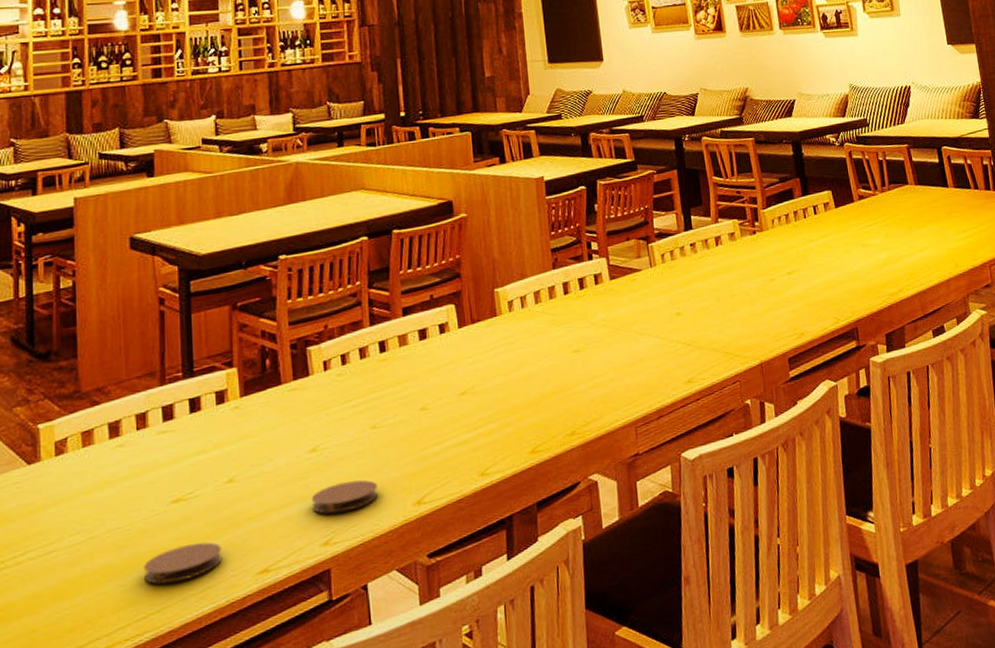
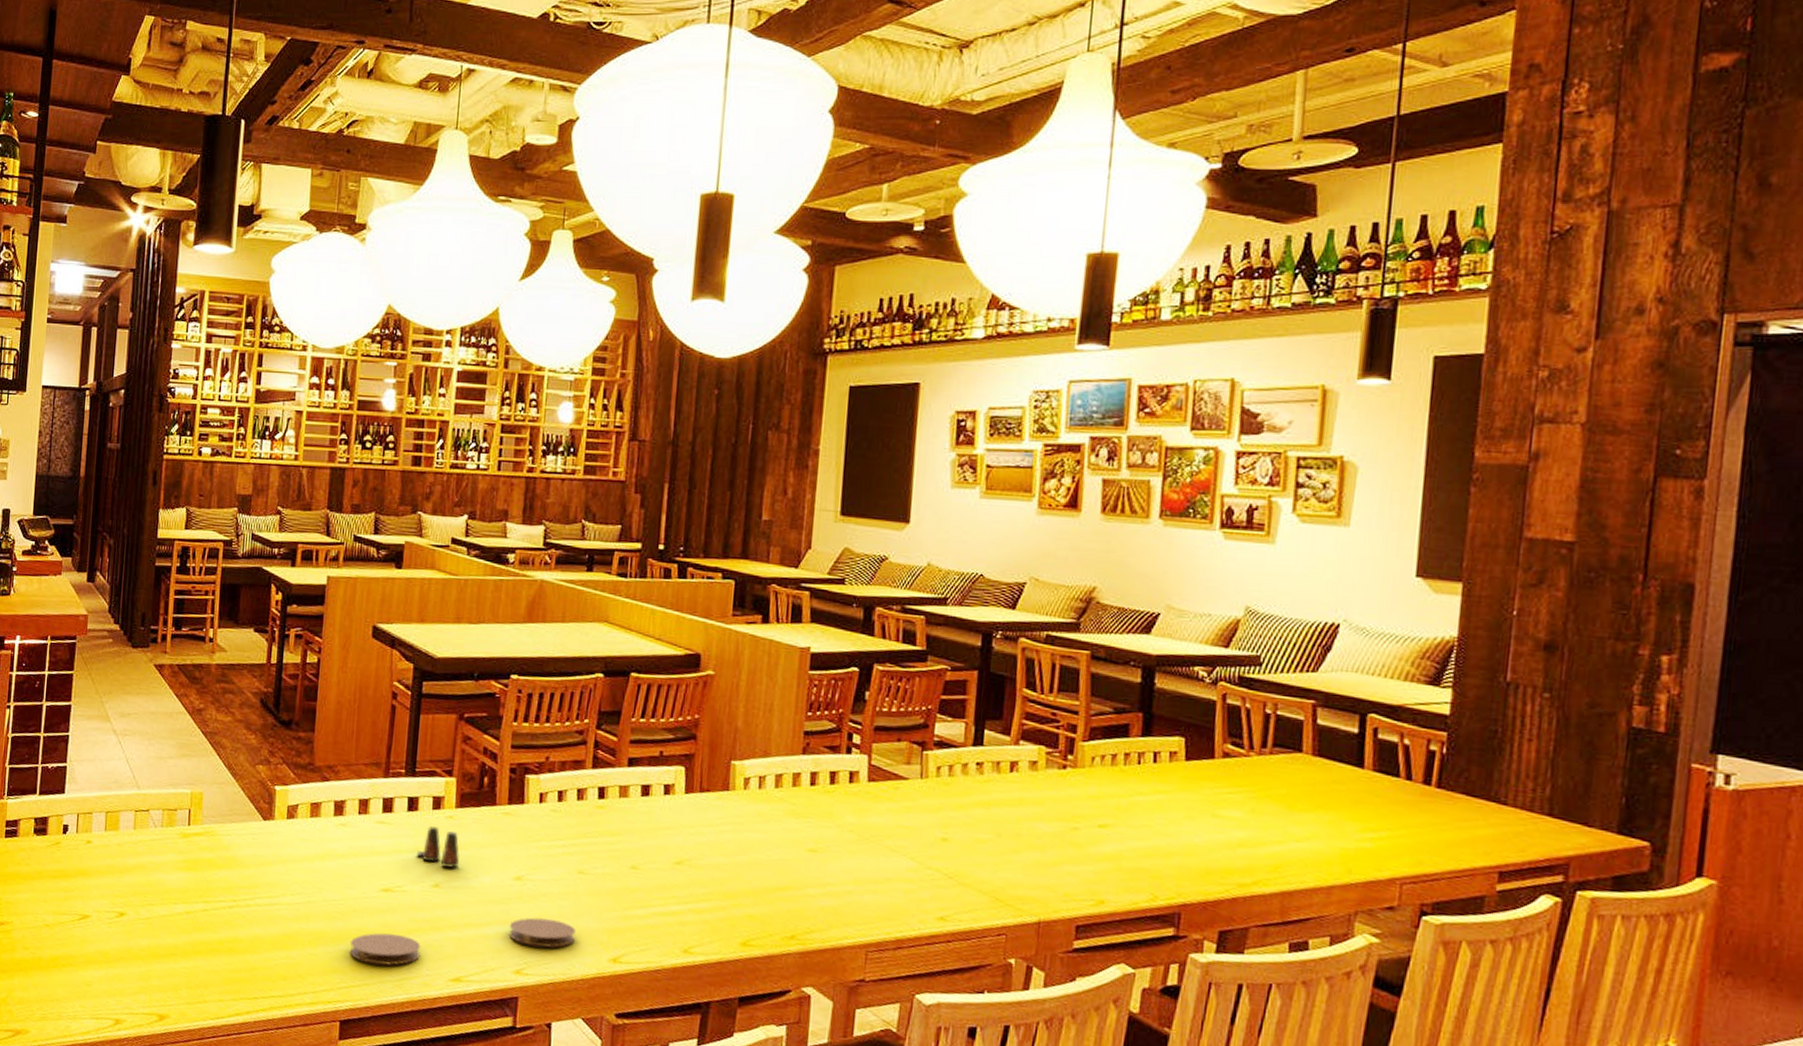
salt shaker: none [204,421,252,460] -> present [416,826,460,869]

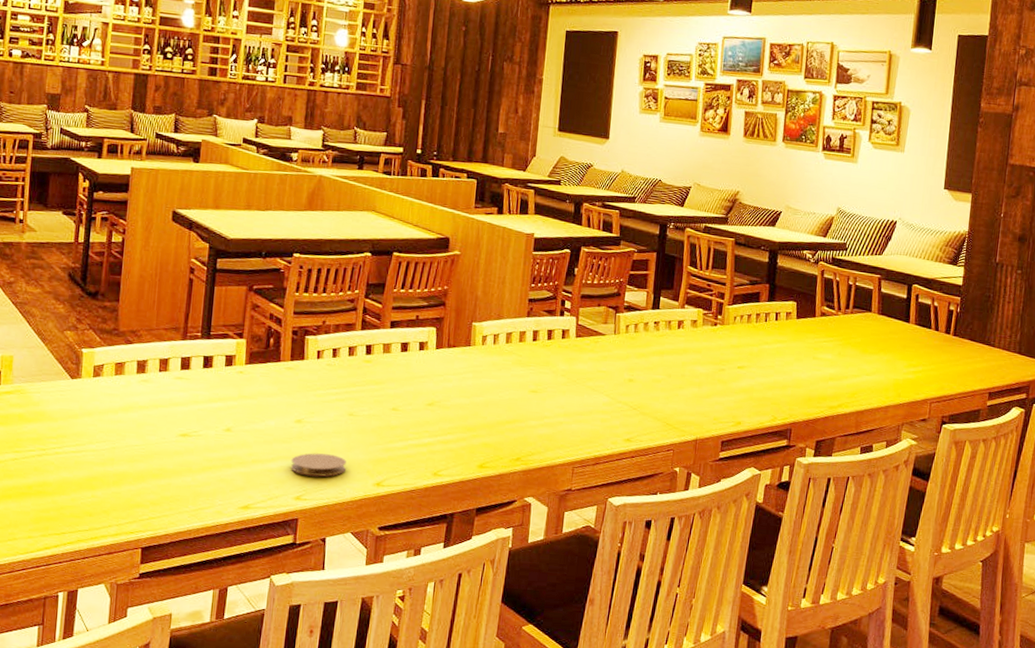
coaster: present [350,933,421,966] -> none [151,471,214,499]
salt shaker: present [416,826,460,869] -> none [210,380,249,416]

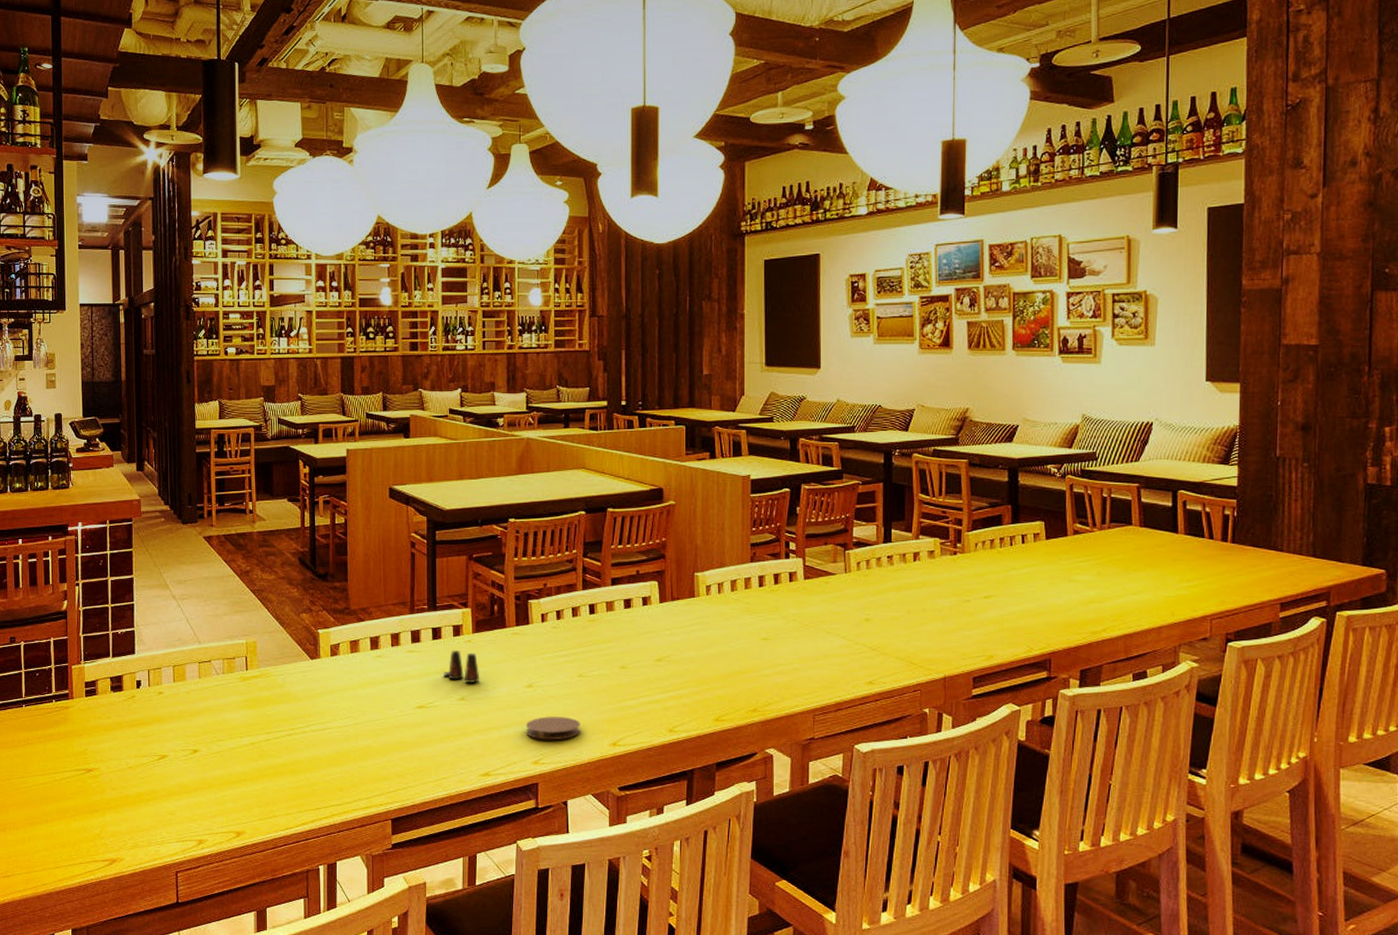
salt shaker: none [210,380,249,416] -> present [443,650,480,684]

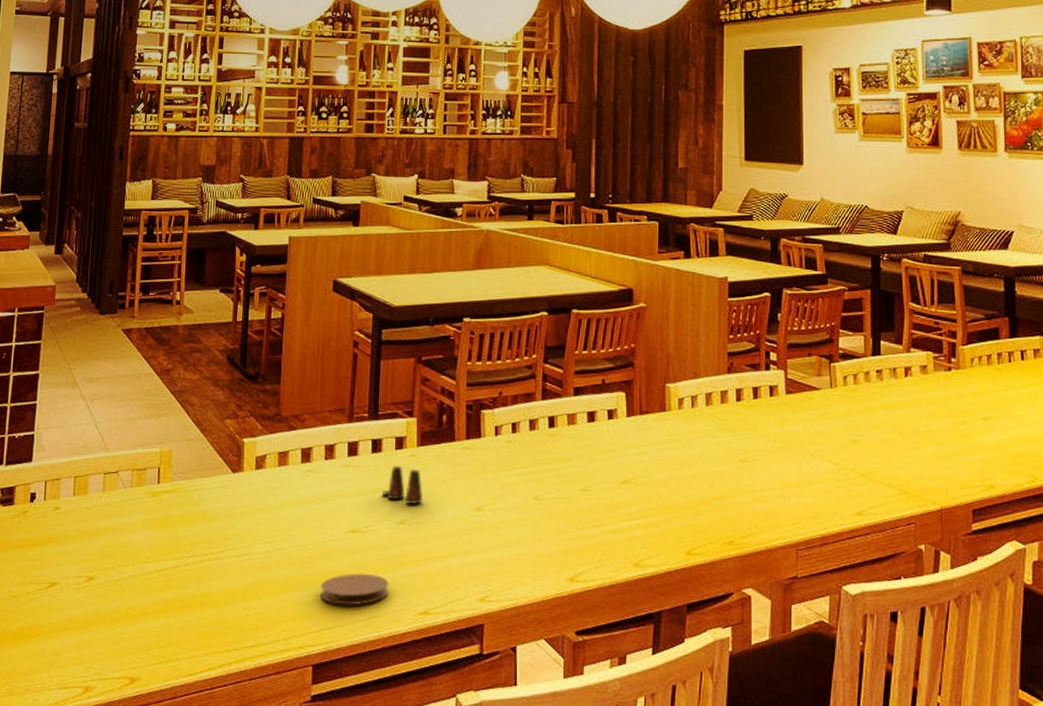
coaster: none [395,743,454,770] -> present [321,573,389,606]
coaster: present [525,716,580,740] -> none [472,545,534,574]

